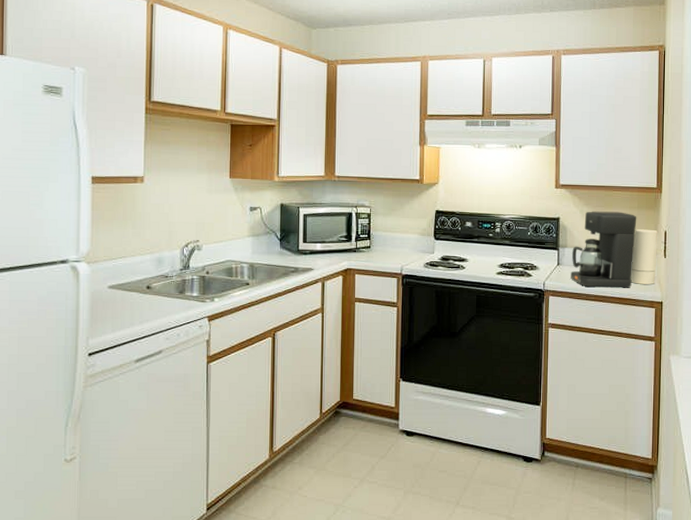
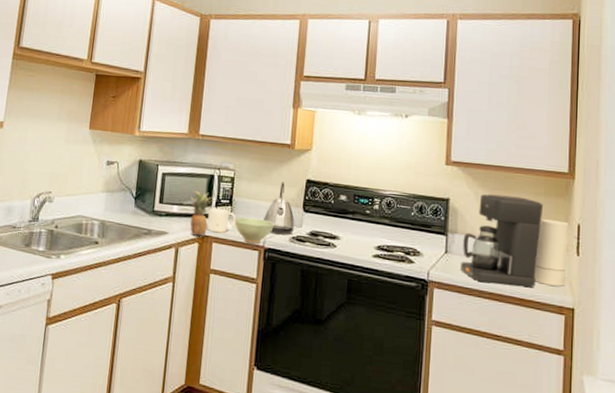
fruit: none [331,227,355,269] -> present [190,189,216,237]
mug: none [348,242,375,265] -> present [207,207,236,233]
bowl: none [372,249,409,271] -> present [233,217,274,244]
kettle: none [399,214,429,262] -> present [262,182,296,236]

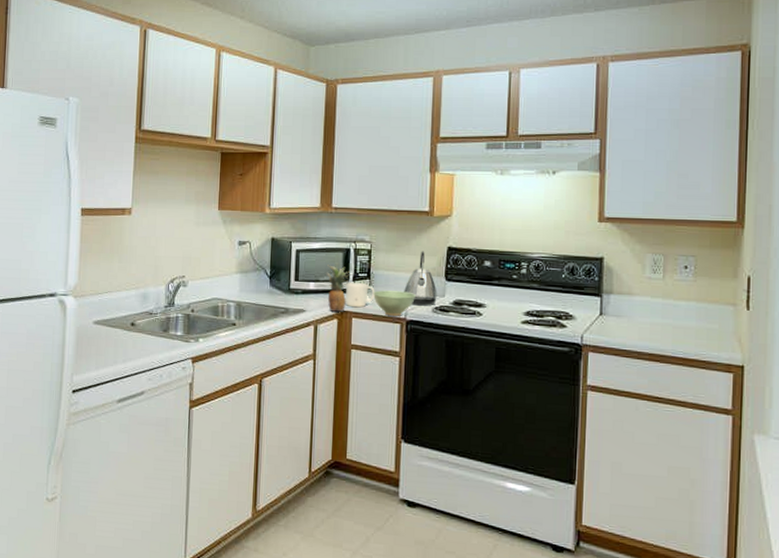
coffee maker: present [460,194,544,287] -> none [617,250,709,346]
canister: present [534,219,569,287] -> none [699,273,737,343]

